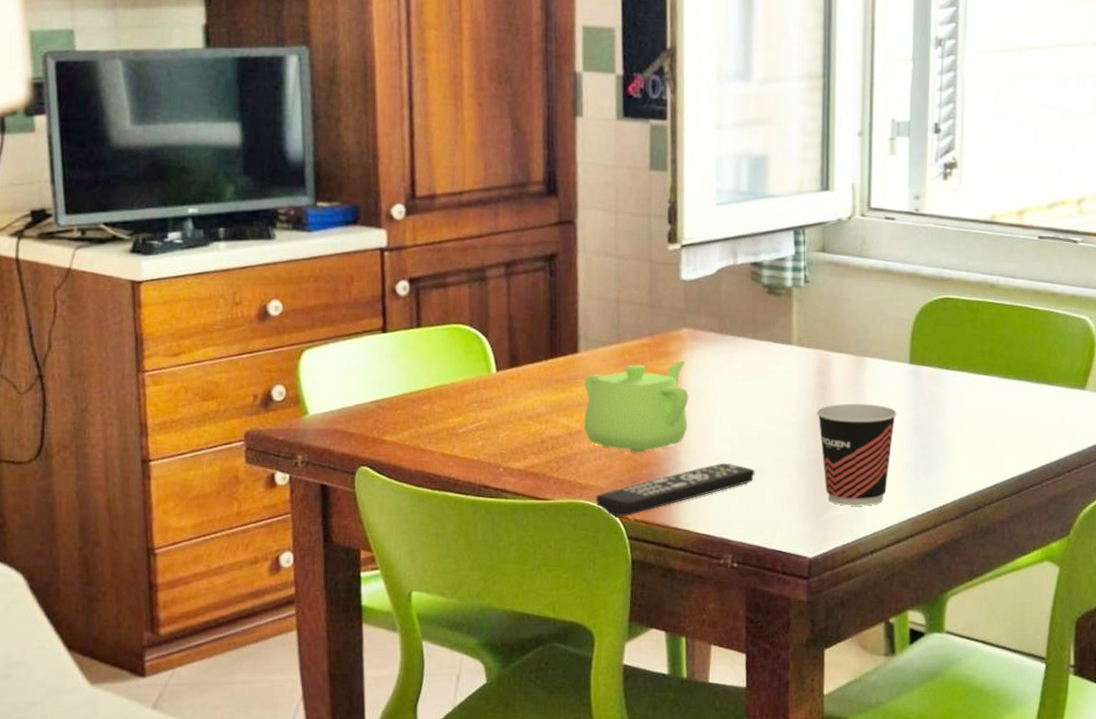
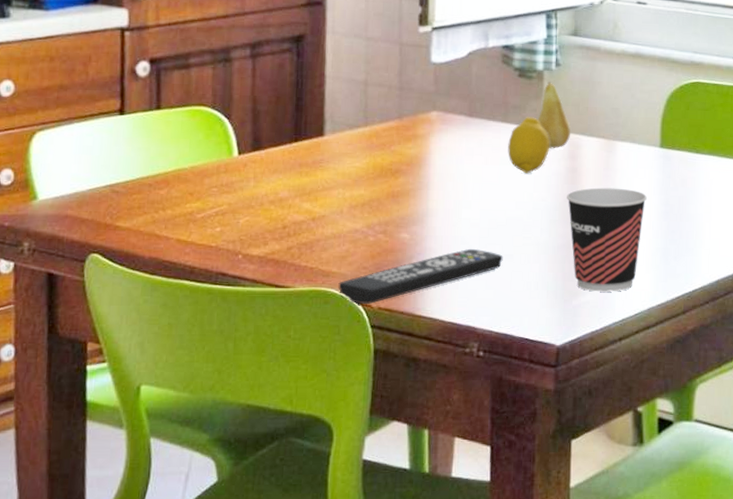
teapot: present [584,360,689,452] -> none [328,144,437,238]
fruit: none [758,333,799,390] -> present [508,117,550,174]
fruit: none [787,298,821,366] -> present [537,82,571,149]

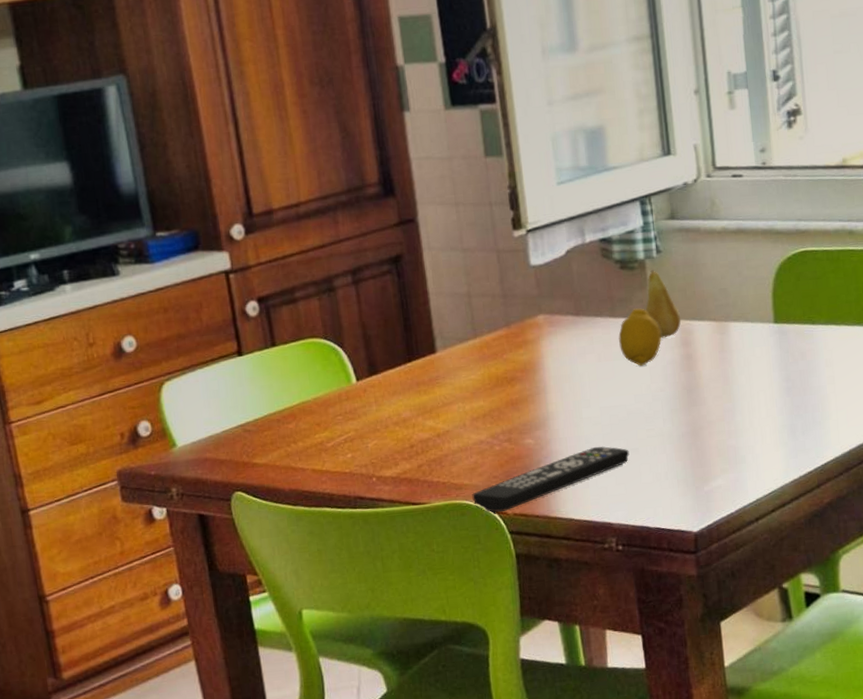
cup: present [567,187,647,292] -> none [685,369,767,476]

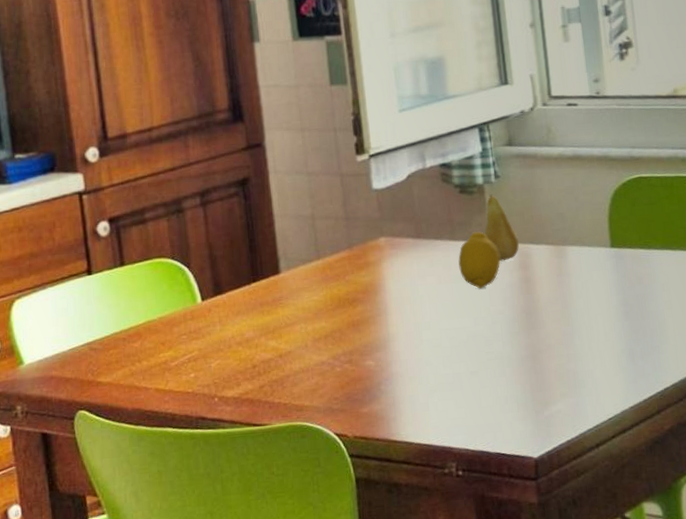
remote control: present [472,446,630,512] -> none [312,368,469,435]

